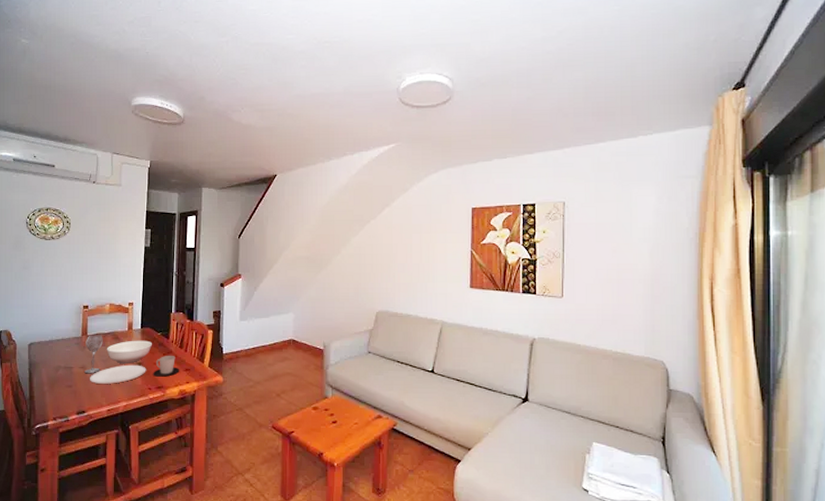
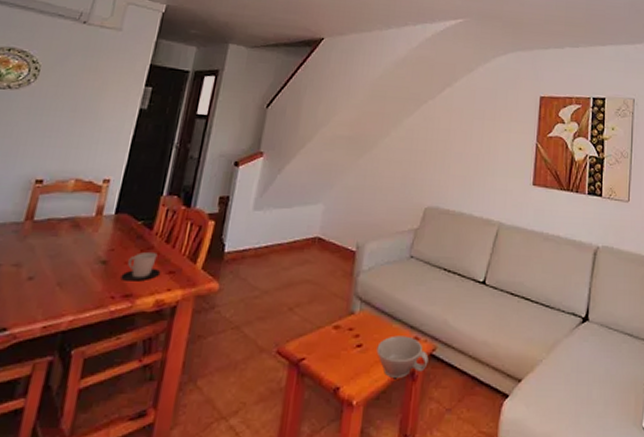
wineglass: present [84,334,103,374] -> none [18,218,57,275]
plate: present [90,364,146,384] -> none [24,263,113,290]
bowl: present [106,340,153,363] -> none [58,229,128,261]
cup: none [348,414,391,446] -> present [376,335,429,378]

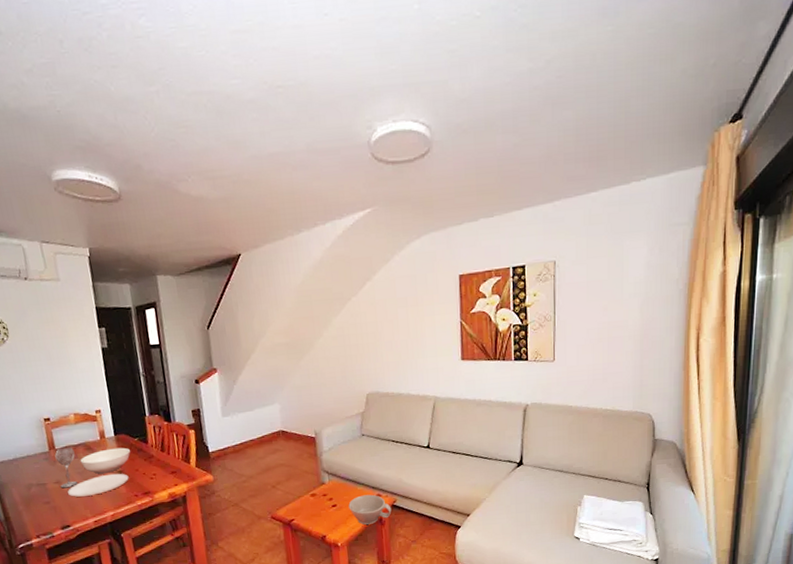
wineglass: none [18,218,57,275] -> present [55,446,77,489]
plate: none [24,263,113,290] -> present [68,473,129,497]
bowl: none [58,229,128,261] -> present [80,447,131,474]
cup: present [121,252,161,281] -> none [136,460,166,483]

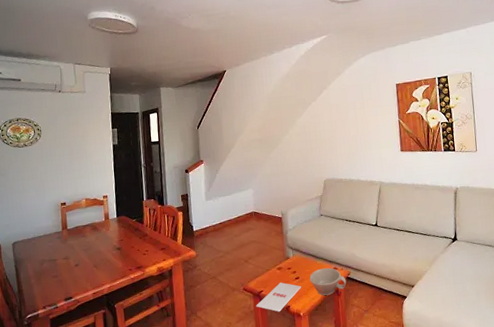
wineglass: present [55,446,77,489] -> none [66,226,83,264]
plate: present [68,473,129,497] -> none [73,250,125,271]
bowl: present [80,447,131,474] -> none [86,227,129,251]
magazine: none [286,510,340,543] -> present [256,282,302,312]

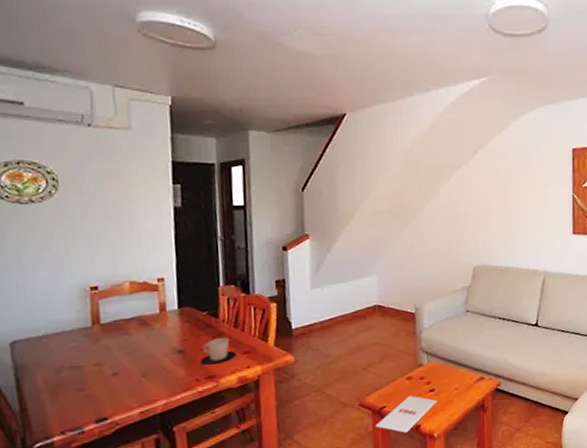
cup: none [132,238,156,258] -> present [200,338,237,365]
cup: present [309,267,347,296] -> none [448,377,495,412]

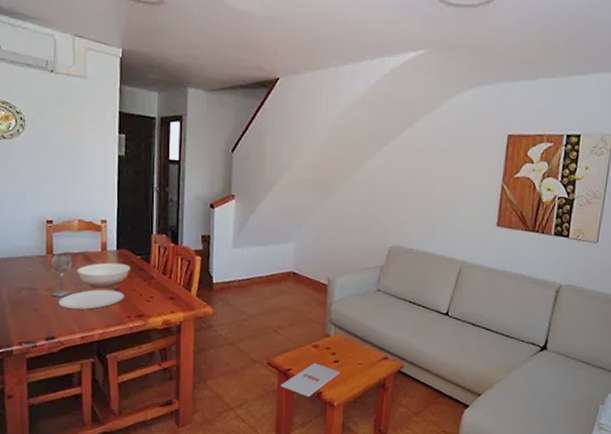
wineglass: none [98,320,125,372] -> present [51,253,72,298]
plate: none [110,353,191,383] -> present [59,289,124,310]
bowl: none [130,322,197,354] -> present [76,262,131,288]
cup: present [200,338,237,365] -> none [132,282,163,305]

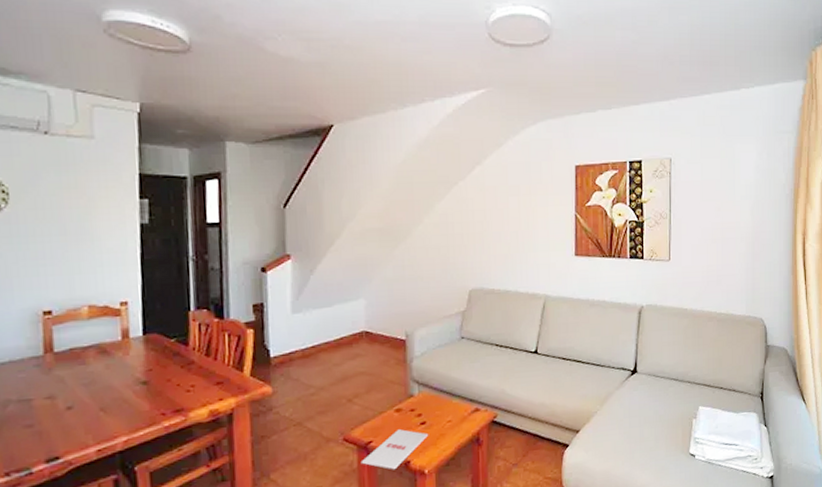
wineglass: present [51,253,72,298] -> none [51,348,82,406]
plate: present [59,289,124,310] -> none [63,384,156,418]
bowl: present [76,262,131,288] -> none [88,350,164,386]

